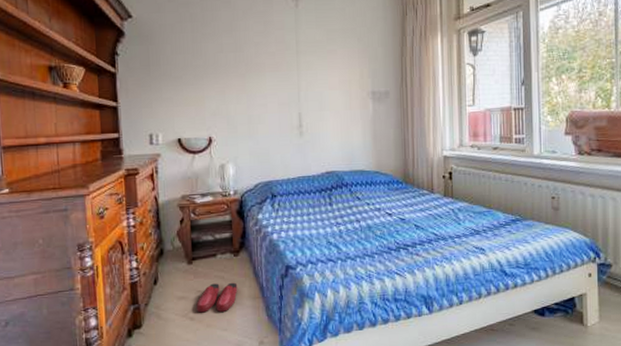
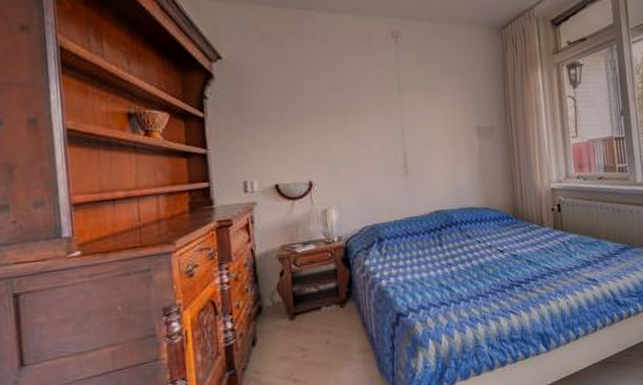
slippers: present [196,282,238,313] -> none [300,336,346,373]

